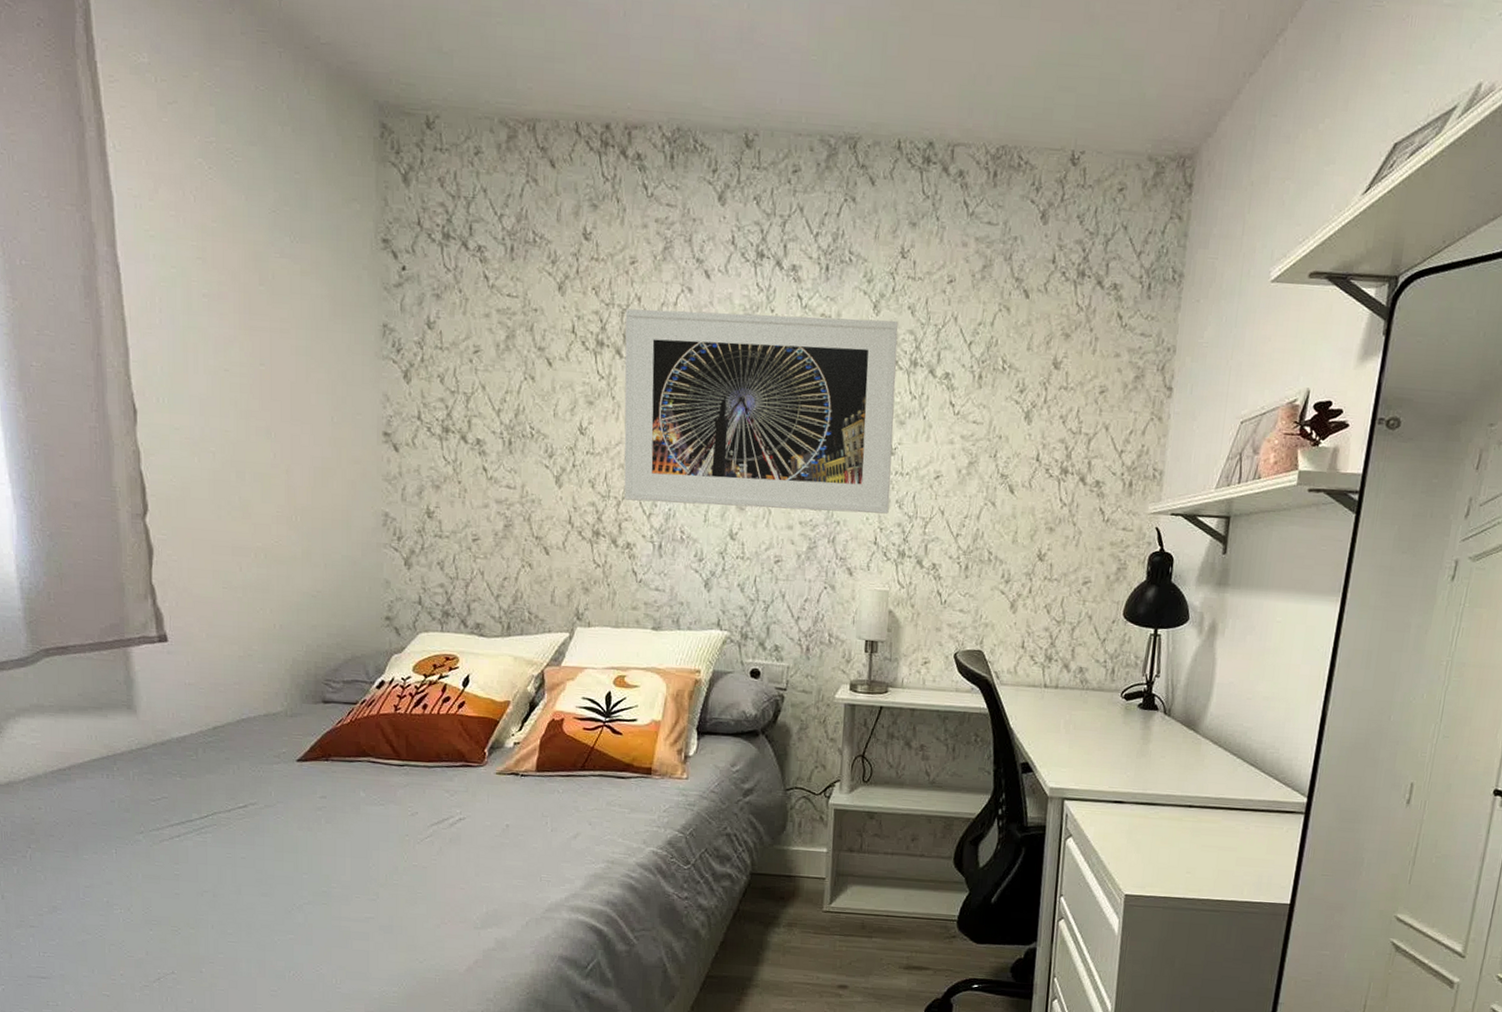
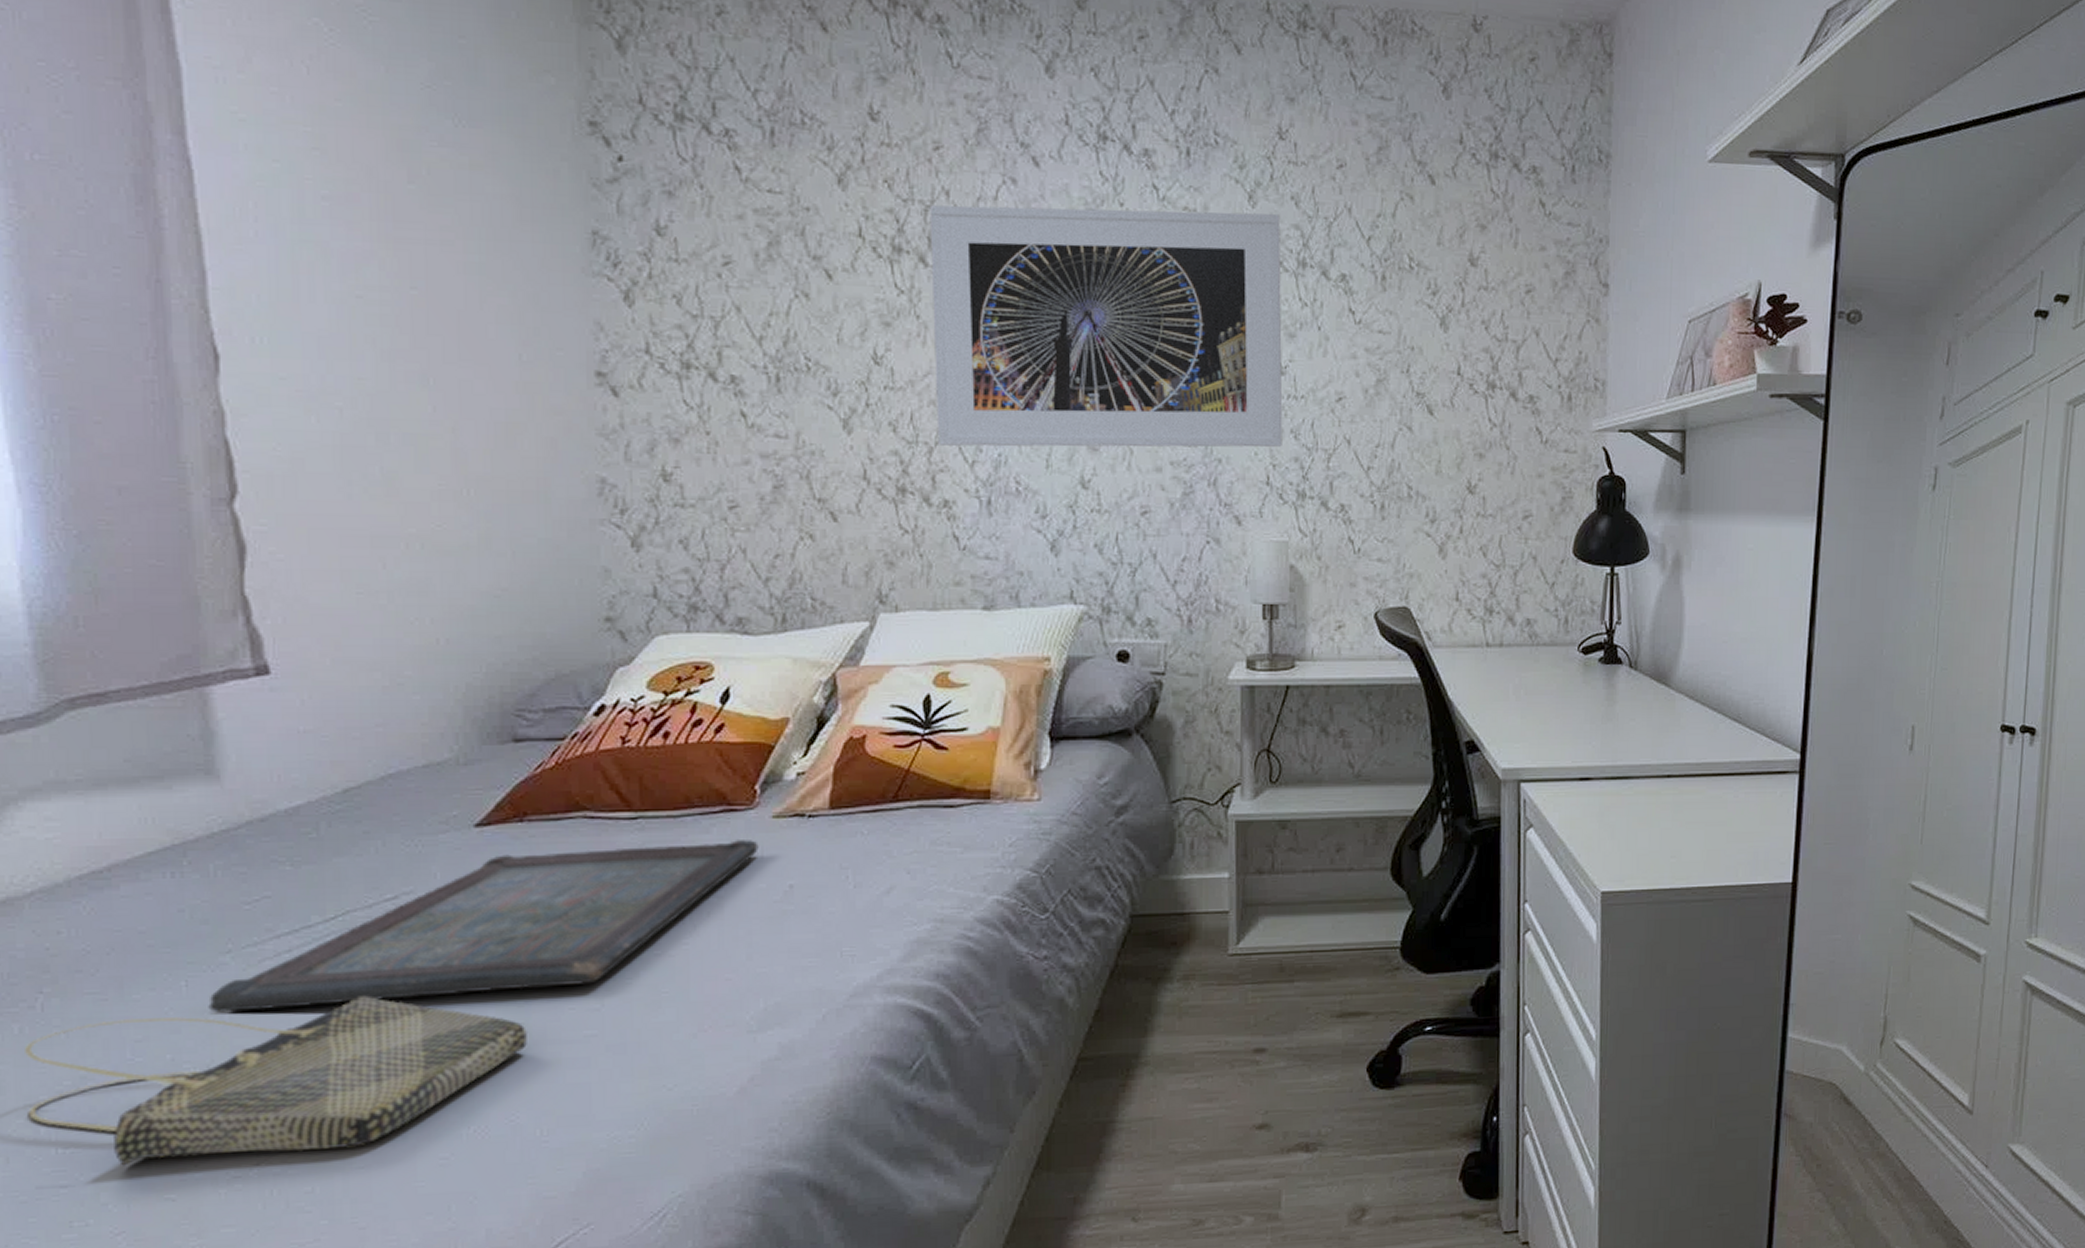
tote bag: none [20,871,328,976] -> present [25,995,527,1166]
serving tray: none [129,783,486,881] -> present [208,838,759,1013]

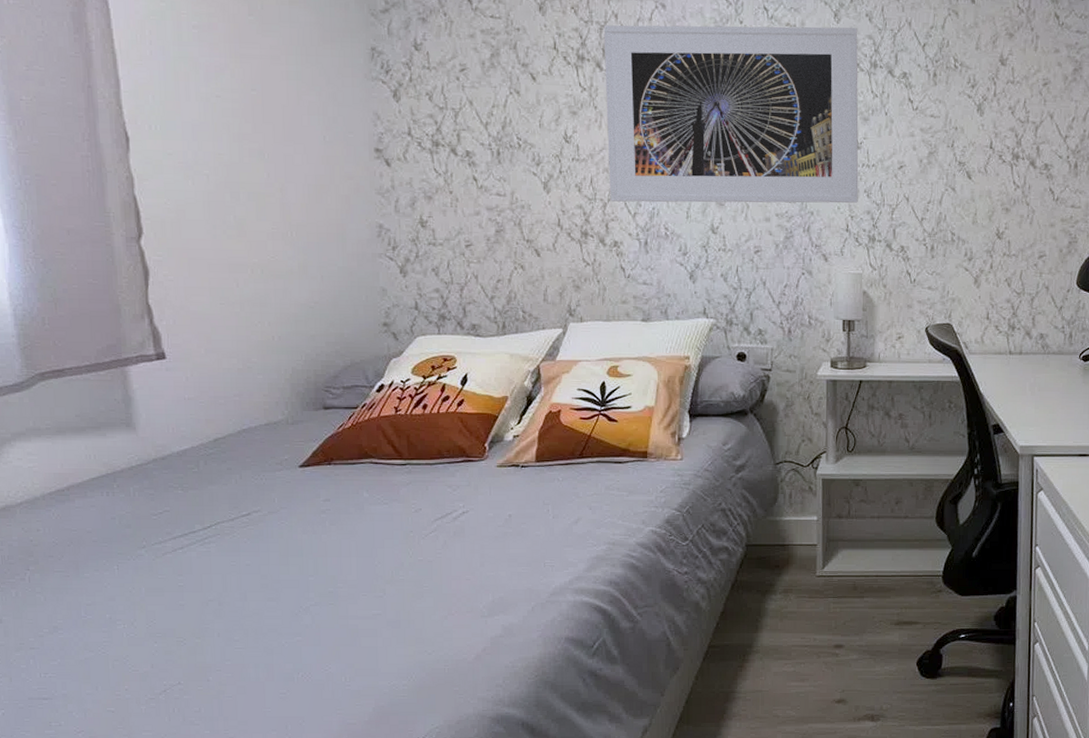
tote bag: present [25,995,527,1166] -> none [19,580,335,687]
serving tray: present [208,838,759,1013] -> none [132,481,488,588]

